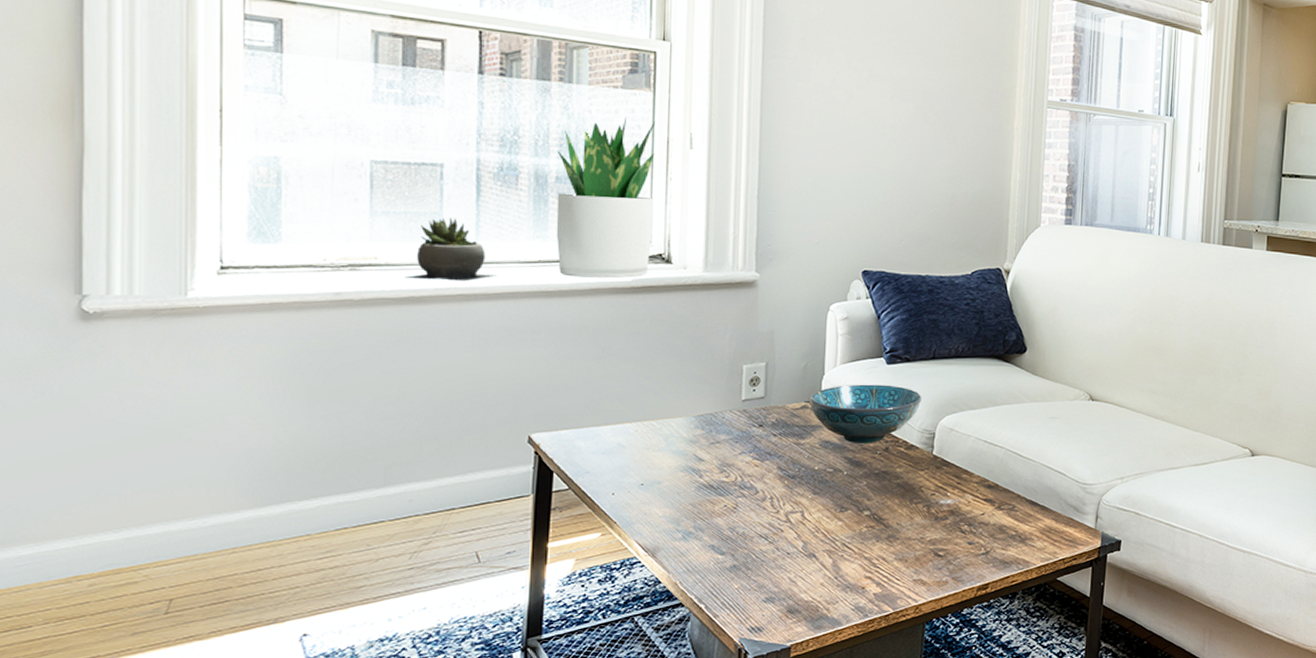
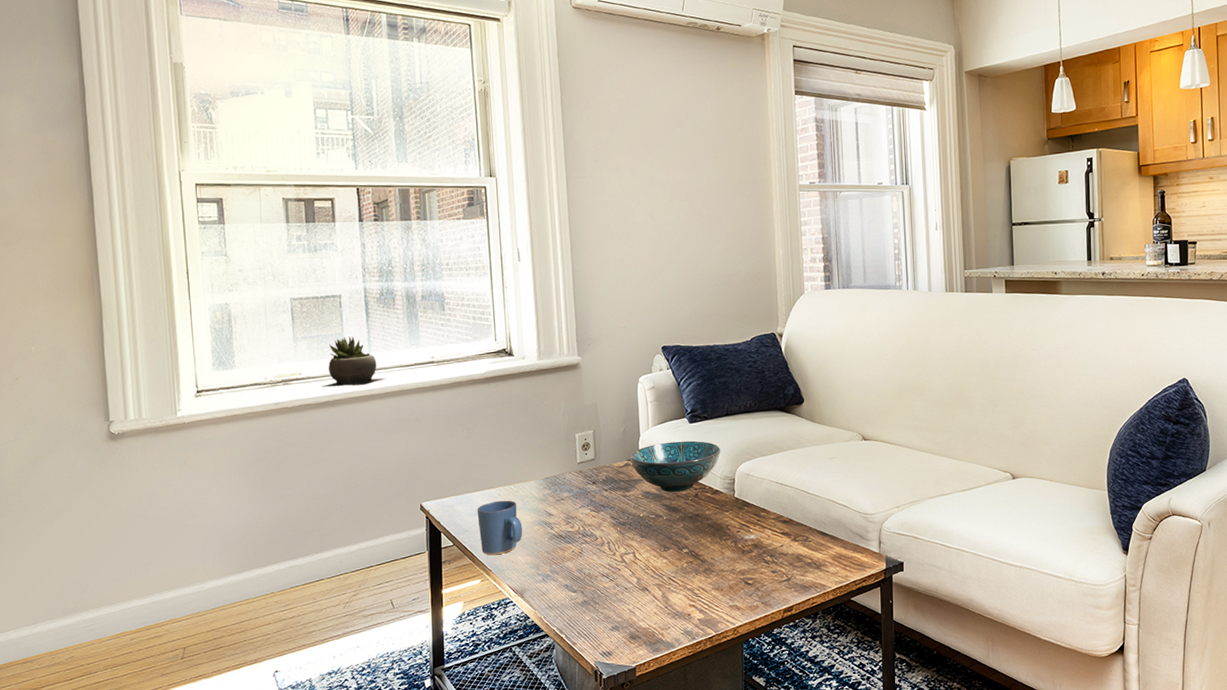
planter: present [556,117,656,279] -> none [420,242,497,374]
mug: none [604,438,663,505] -> present [477,500,523,556]

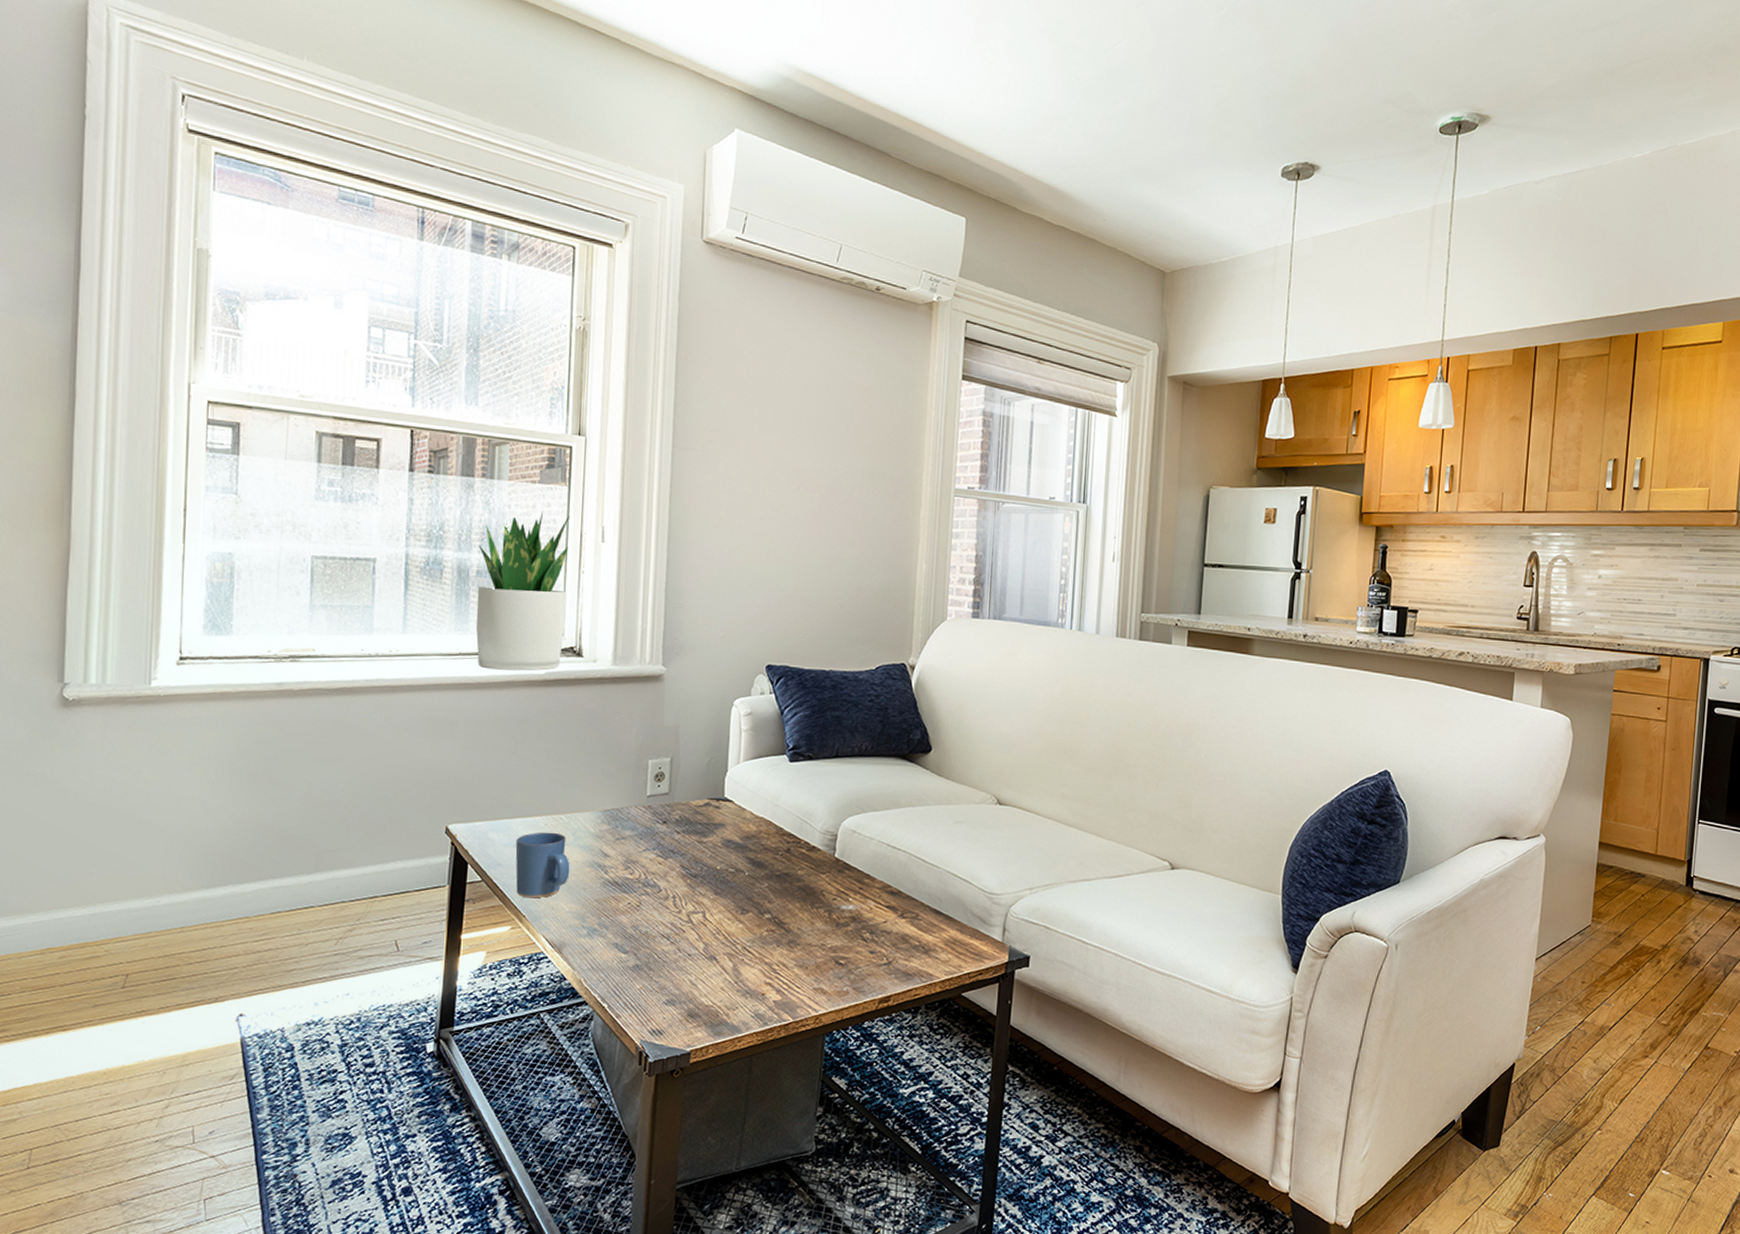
succulent plant: present [321,336,386,388] -> none [338,610,421,673]
planter: none [420,242,497,374] -> present [475,511,571,671]
decorative bowl: present [630,440,721,493] -> none [712,782,825,845]

